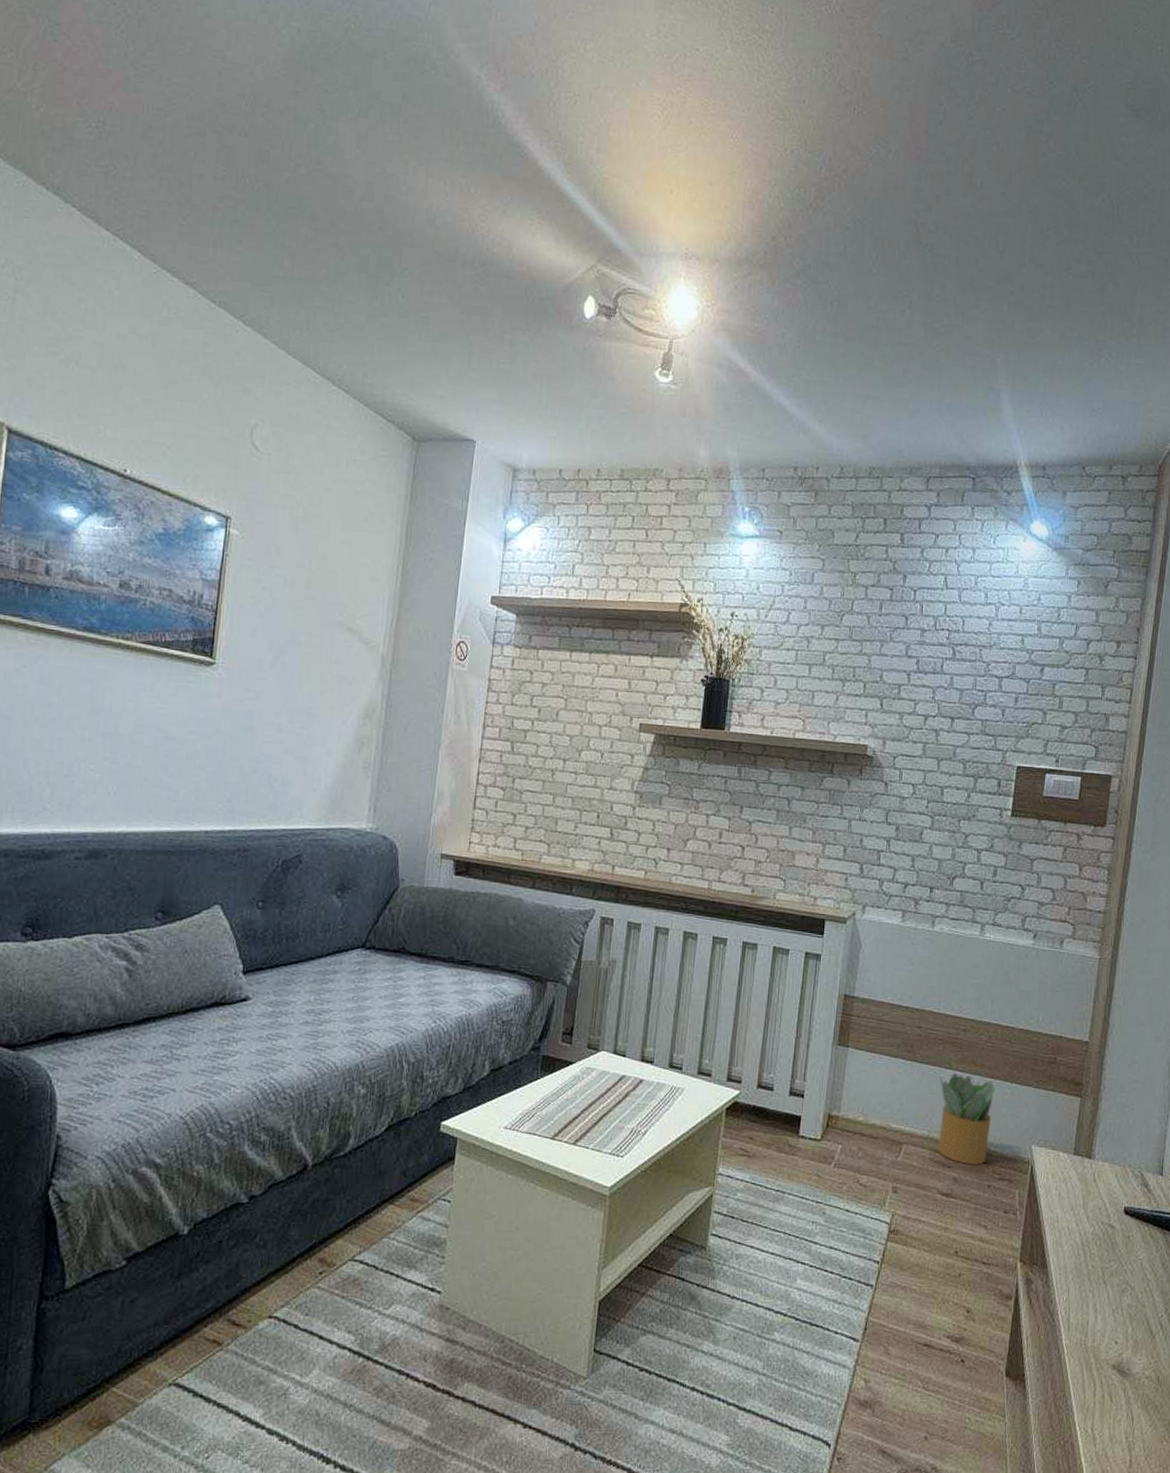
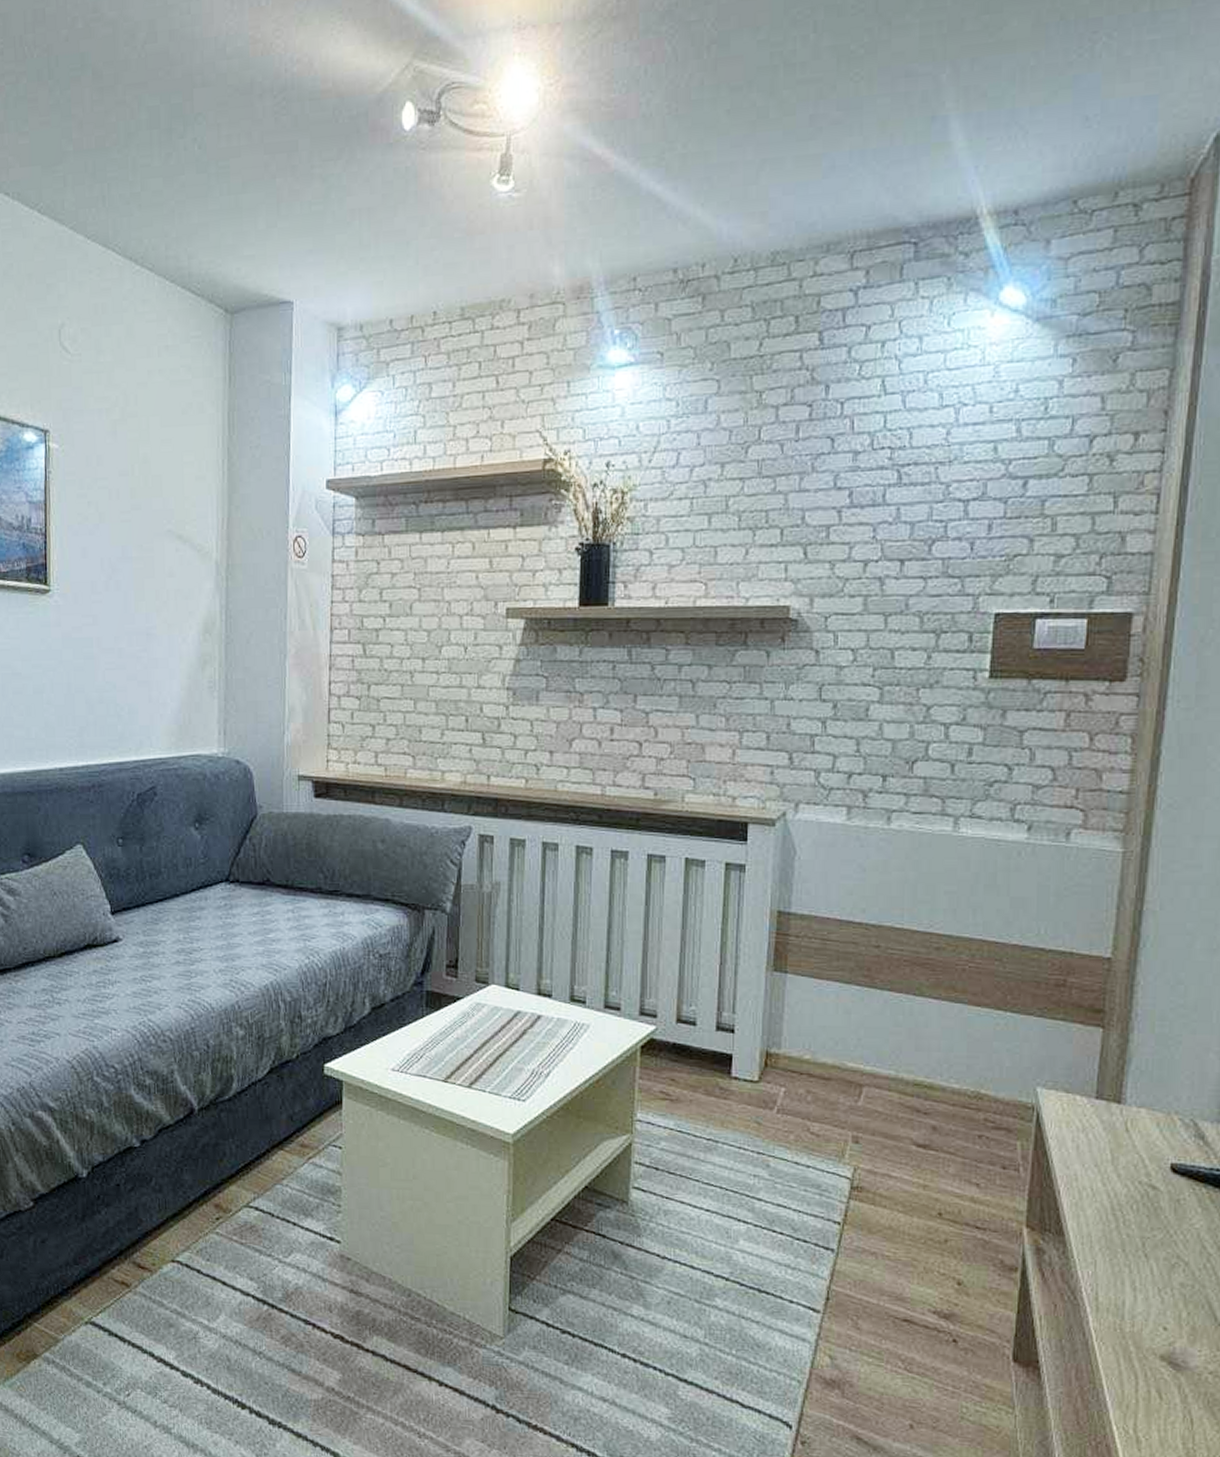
potted plant: present [938,1072,996,1166] -> none [906,1000,984,1112]

